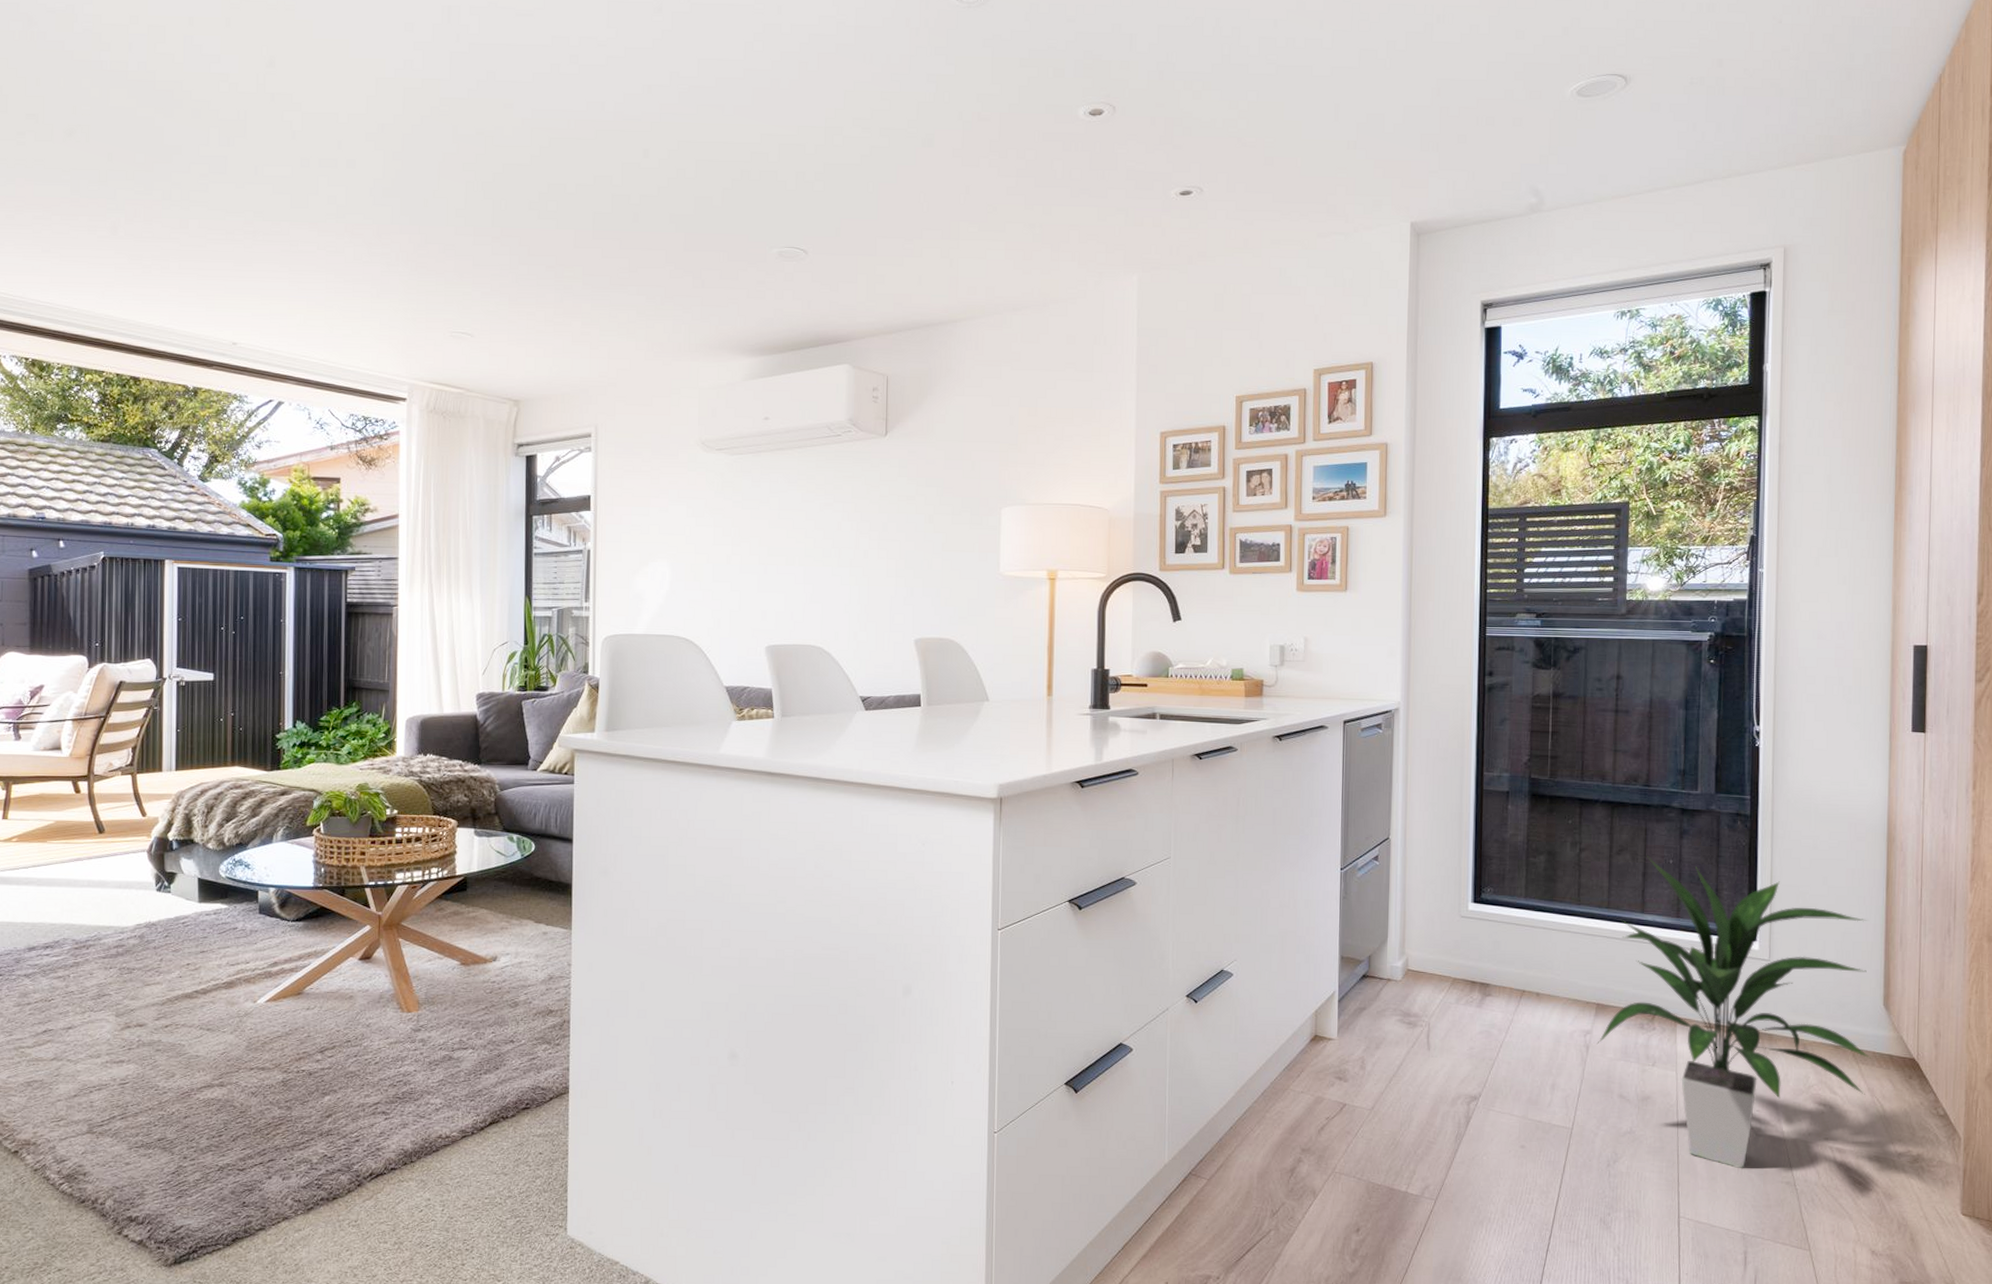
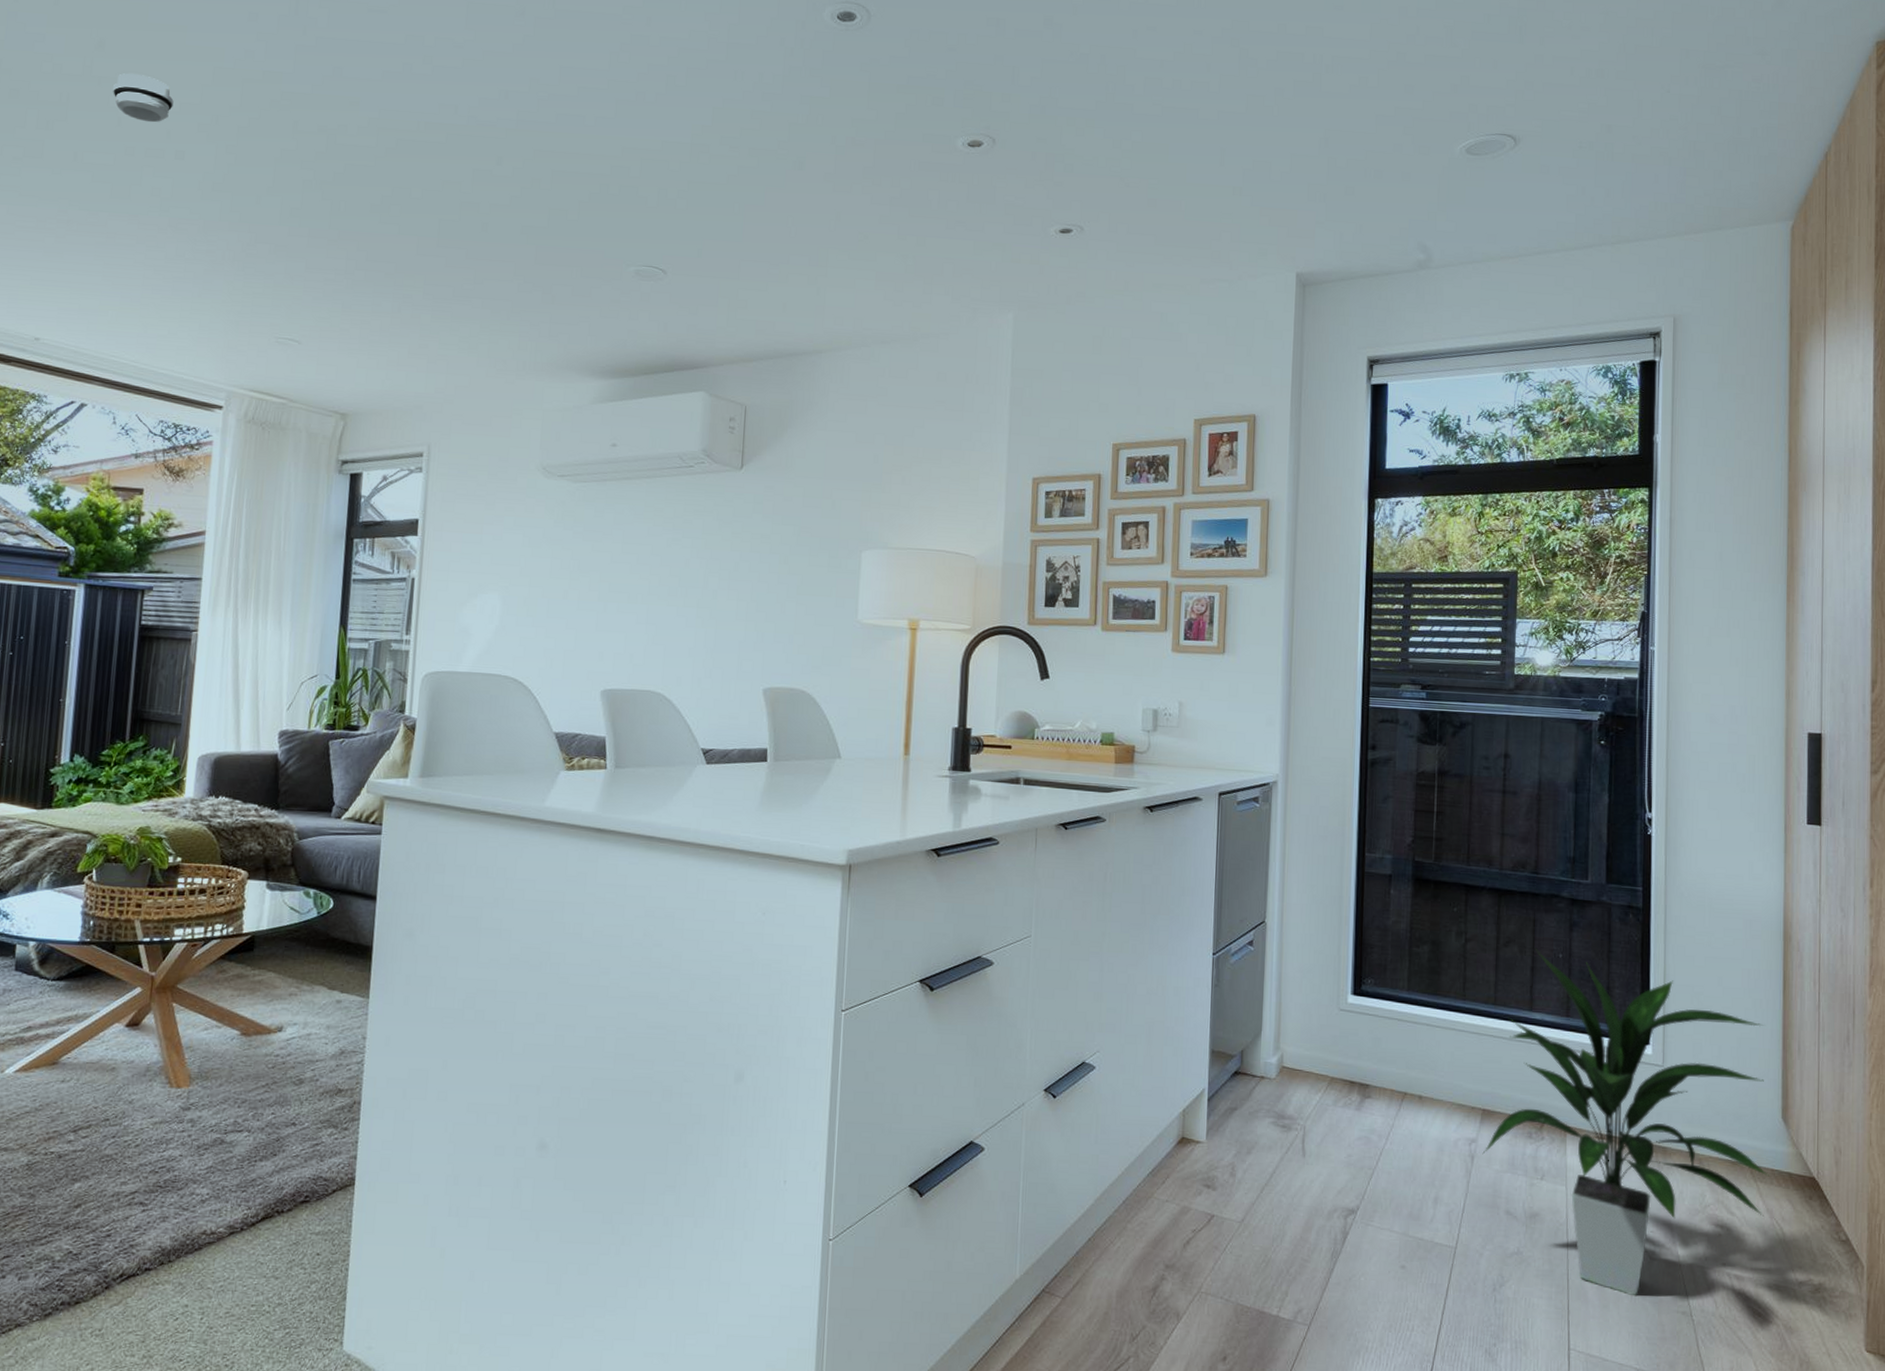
smoke detector: none [286,88,342,134] -> present [113,73,174,123]

